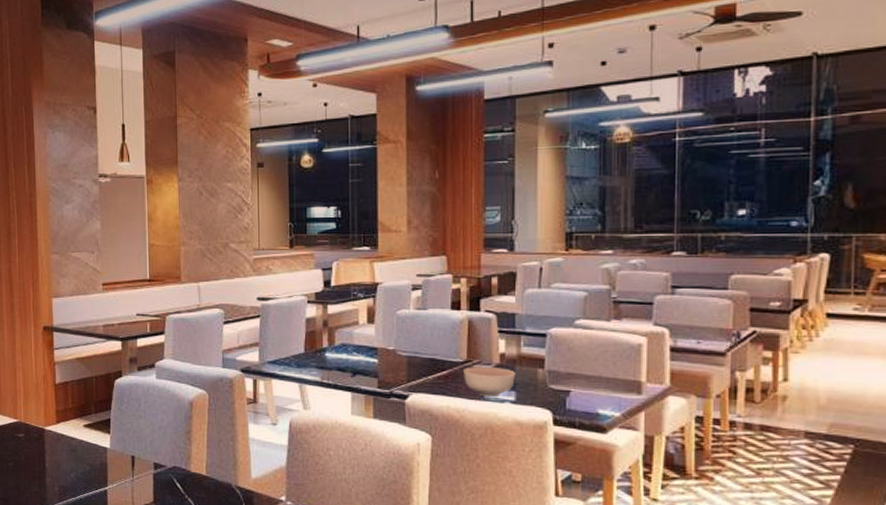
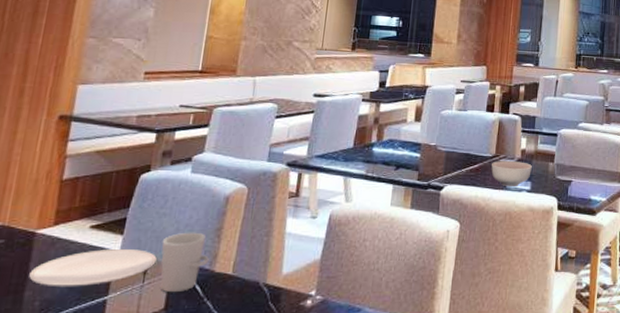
plate: none [46,445,140,477] -> present [29,248,157,288]
cup: none [142,433,184,489] -> present [160,232,209,293]

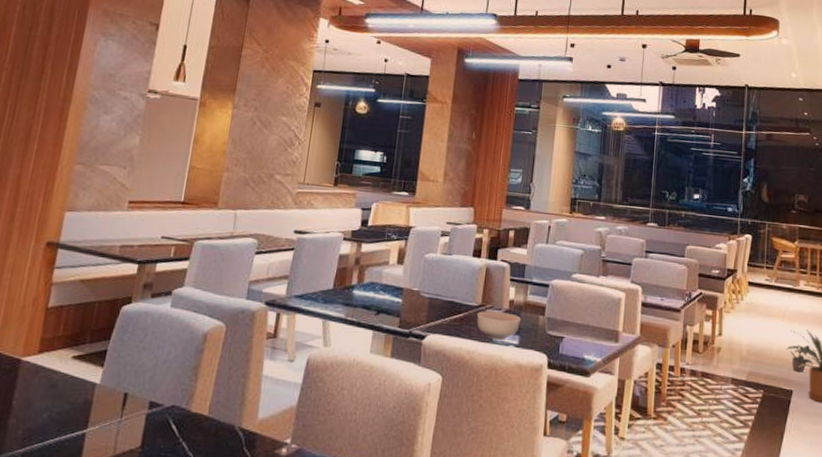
plate: present [29,248,157,288] -> none [13,381,135,418]
cup: present [160,232,209,293] -> none [138,368,186,431]

